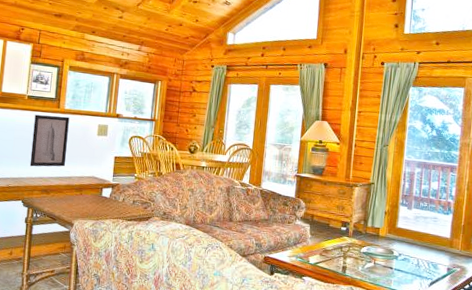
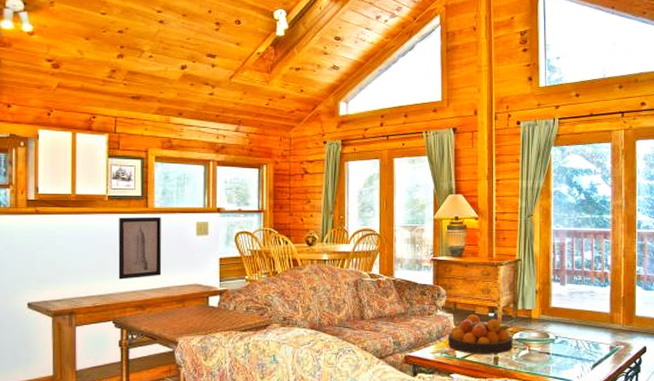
fruit bowl: none [303,227,363,264] -> present [448,314,514,354]

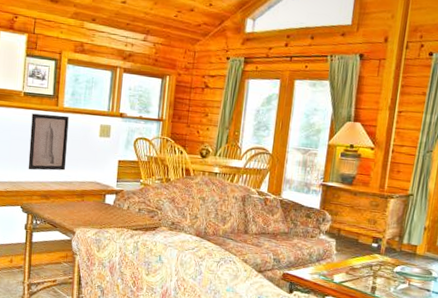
fruit bowl: present [448,314,514,354] -> none [327,242,396,284]

